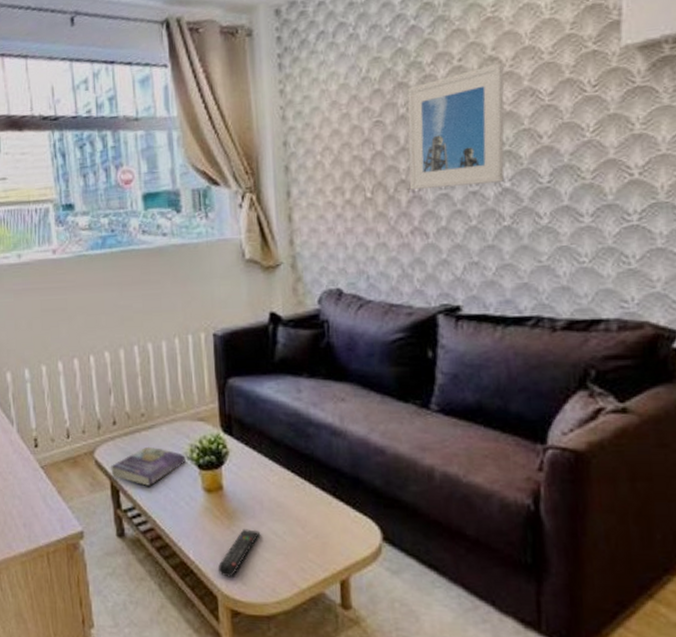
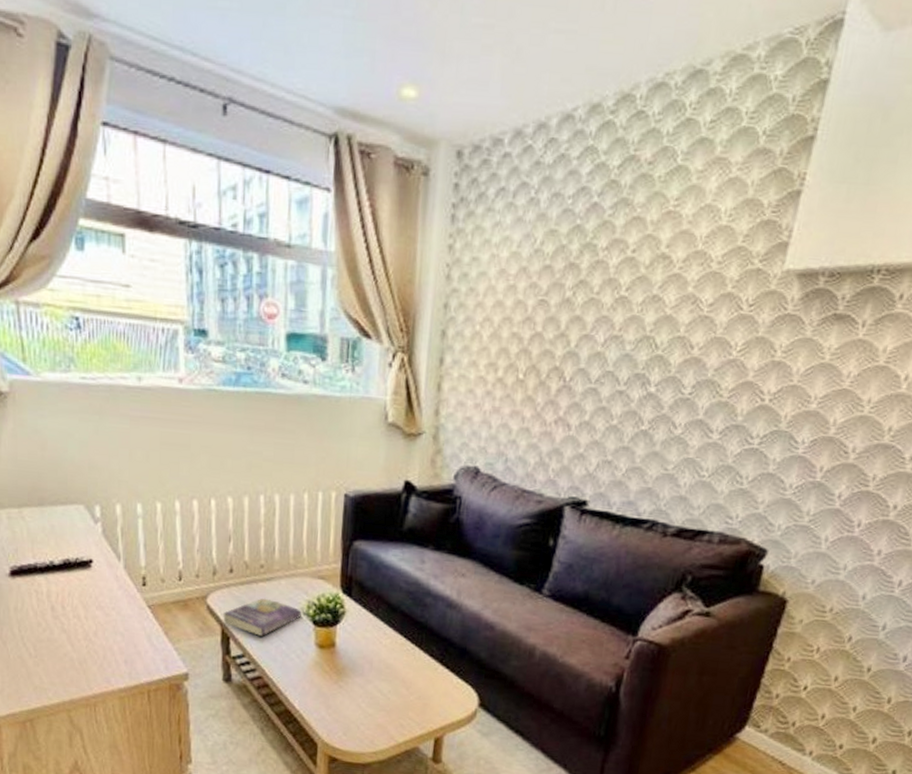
remote control: present [217,529,261,578] -> none [321,685,367,728]
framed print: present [407,62,504,190] -> none [561,262,674,386]

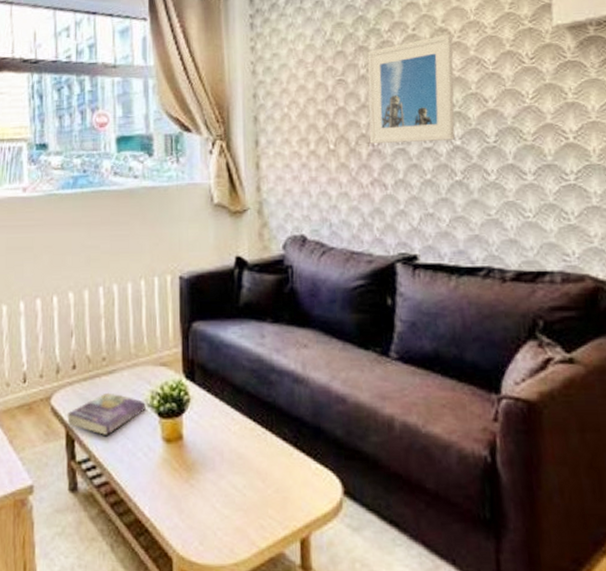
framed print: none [561,262,674,386] -> present [367,34,455,144]

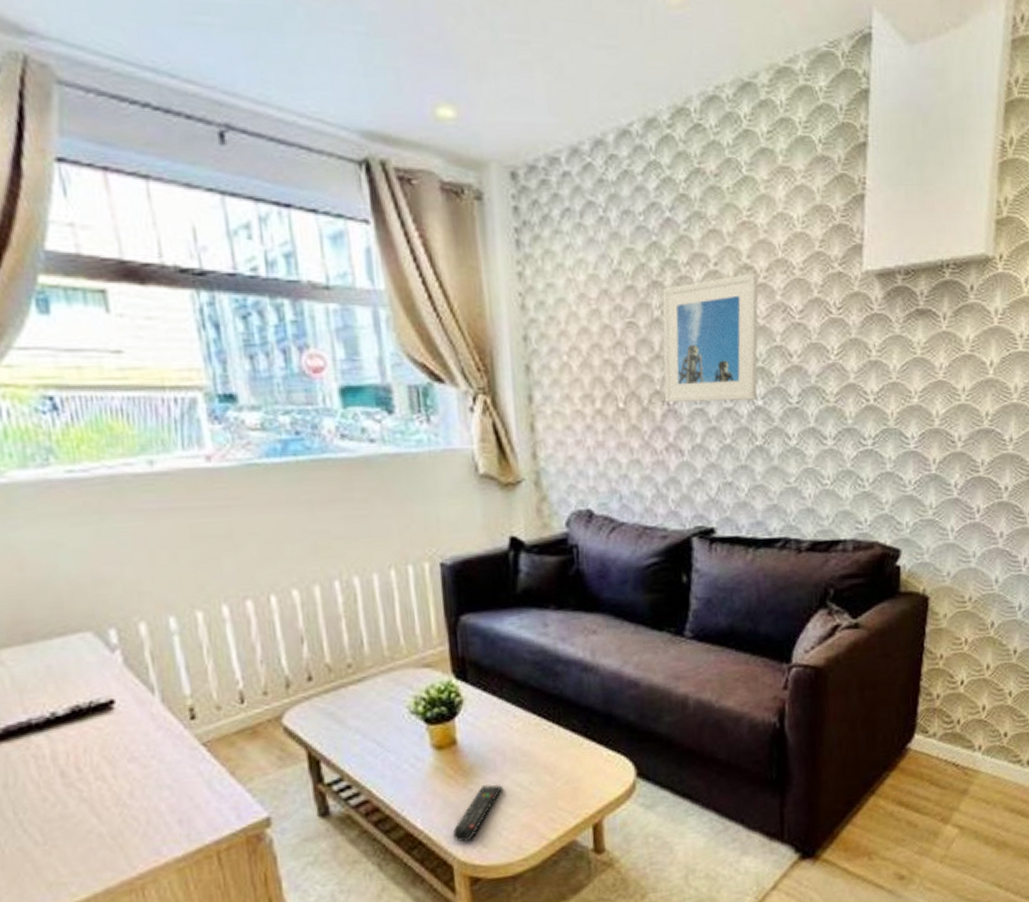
book: present [67,392,146,435] -> none [307,703,409,752]
remote control: none [174,482,220,537] -> present [452,784,503,842]

